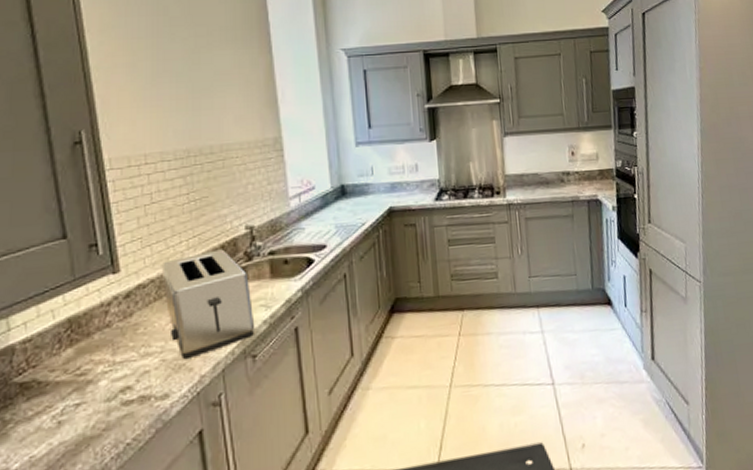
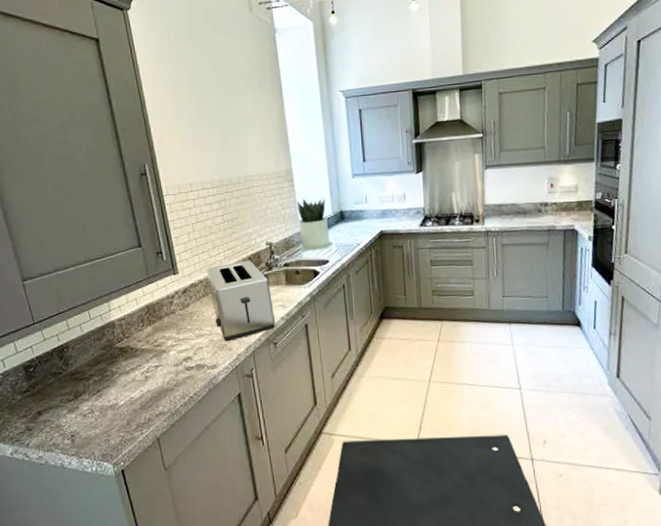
planter: none [287,170,333,236] -> present [297,198,334,252]

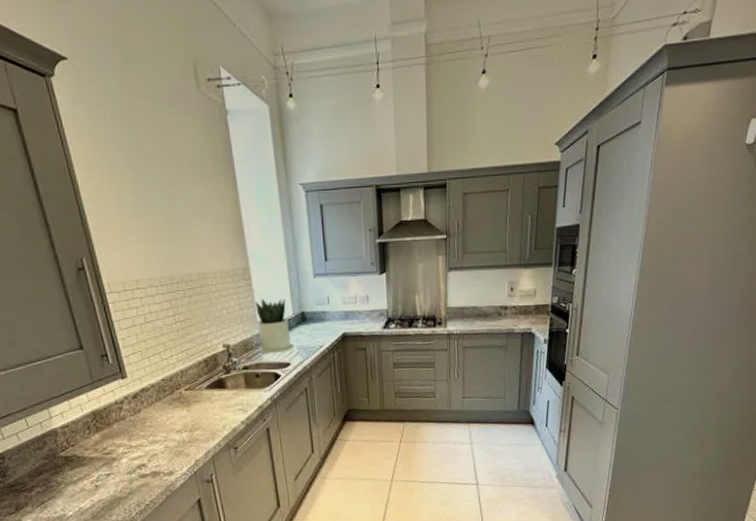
toaster: present [206,260,276,342] -> none [158,363,236,448]

